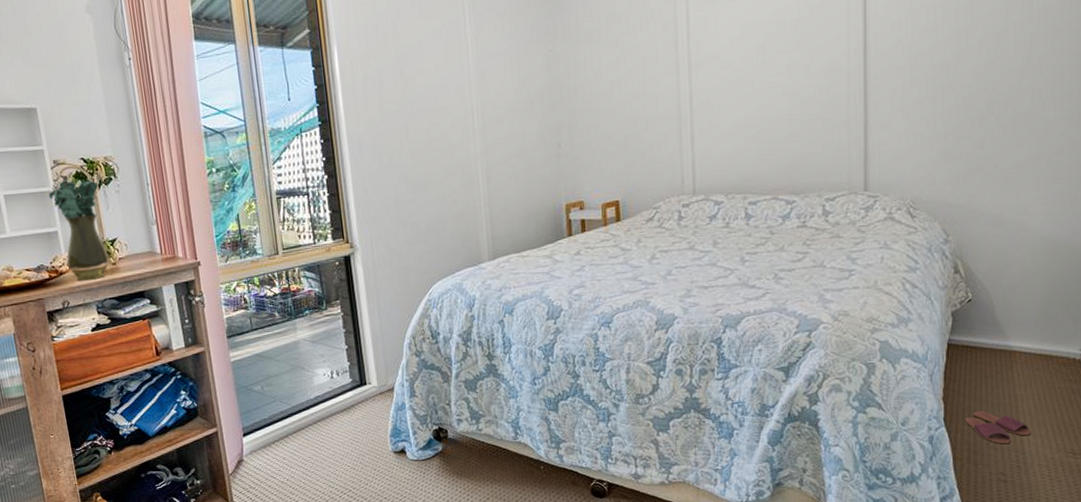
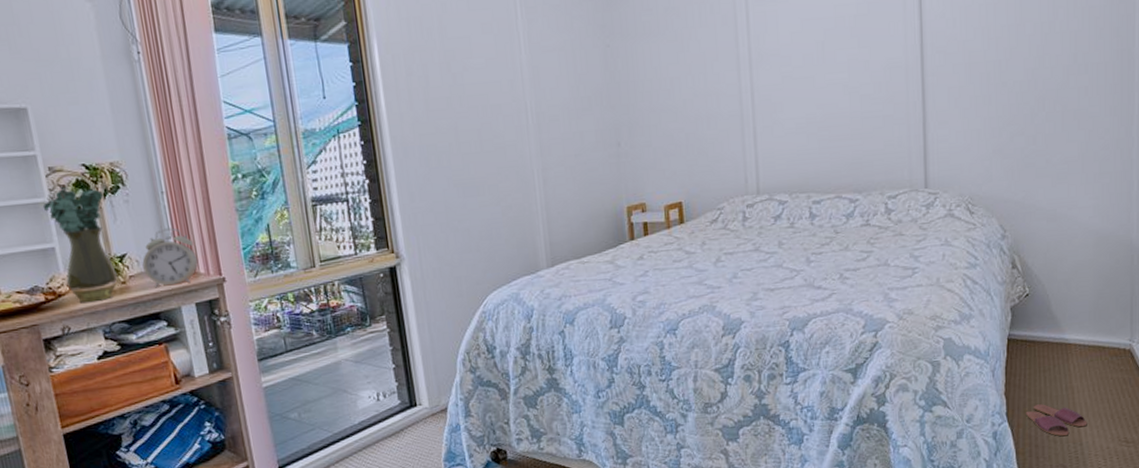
alarm clock: none [130,216,177,270] -> present [142,228,198,288]

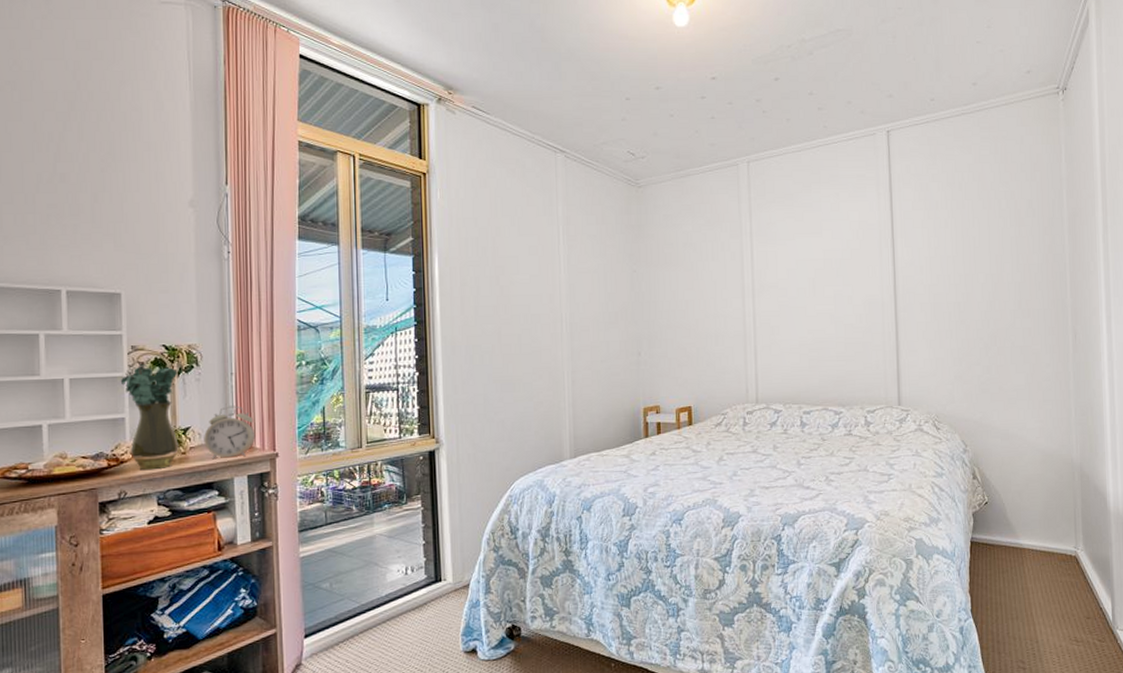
slippers: present [1025,404,1087,437] -> none [987,603,1042,634]

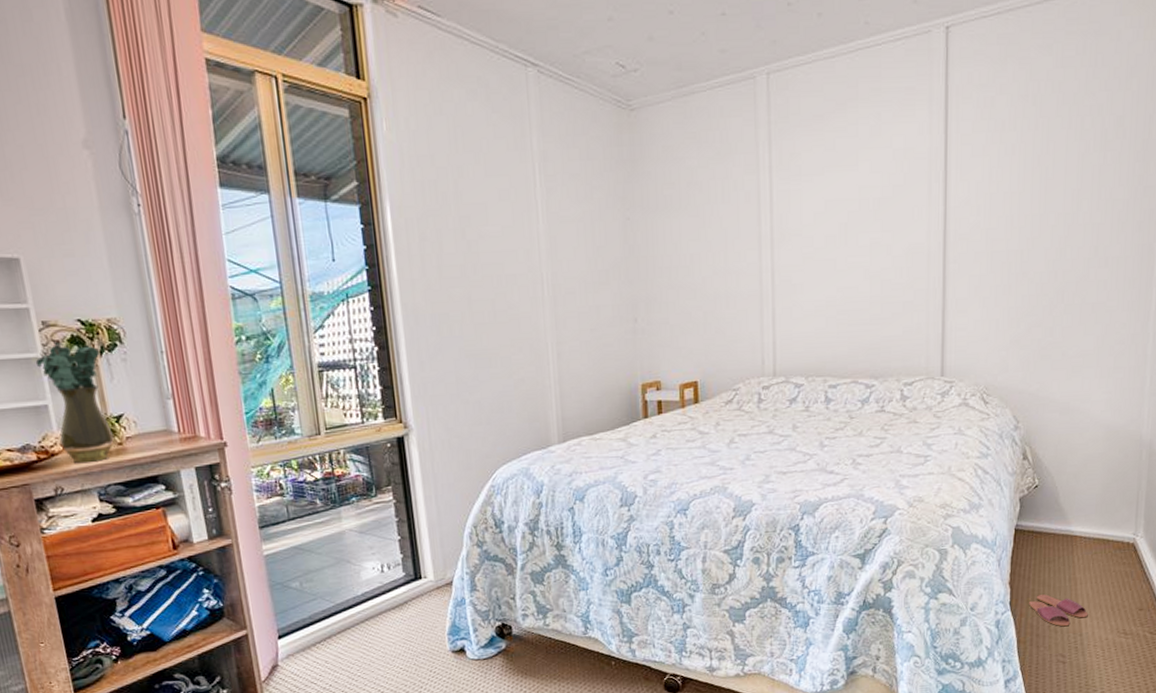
alarm clock: present [204,406,256,460] -> none [140,389,199,451]
slippers: none [987,603,1042,634] -> present [1028,594,1088,627]

